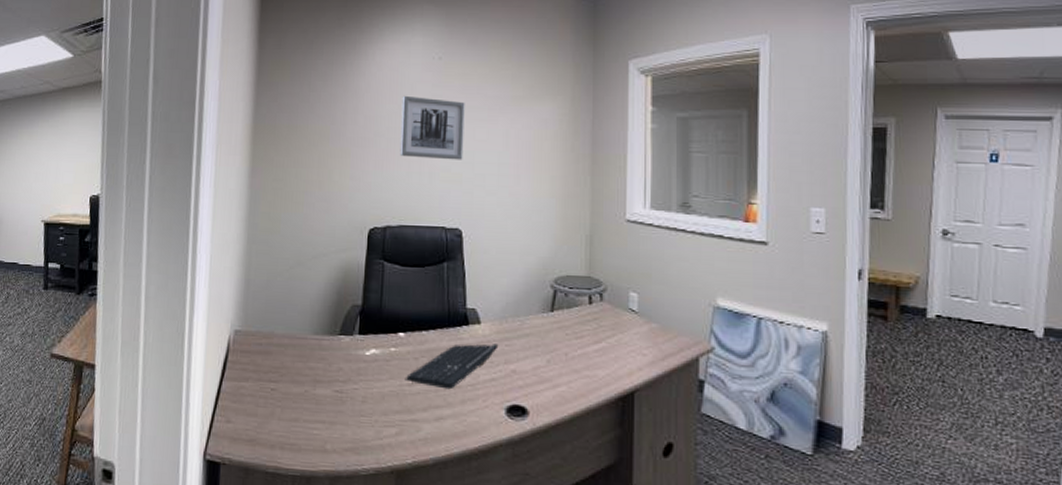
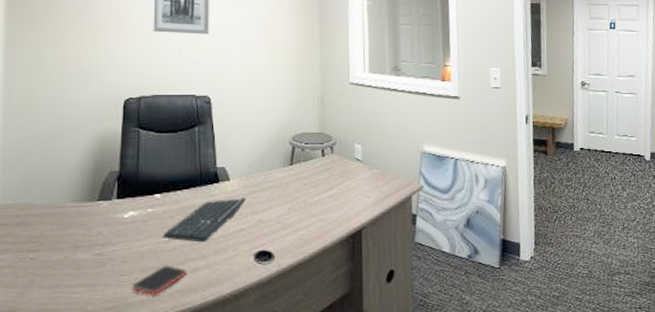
smartphone: none [372,410,431,441] -> present [132,265,187,296]

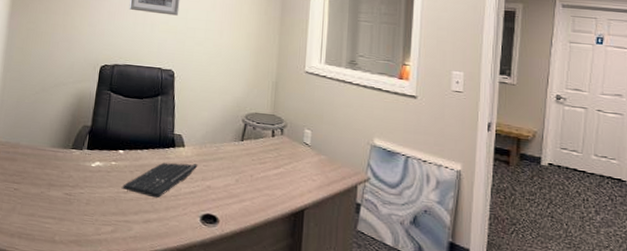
smartphone: present [132,265,187,296] -> none [92,212,140,237]

